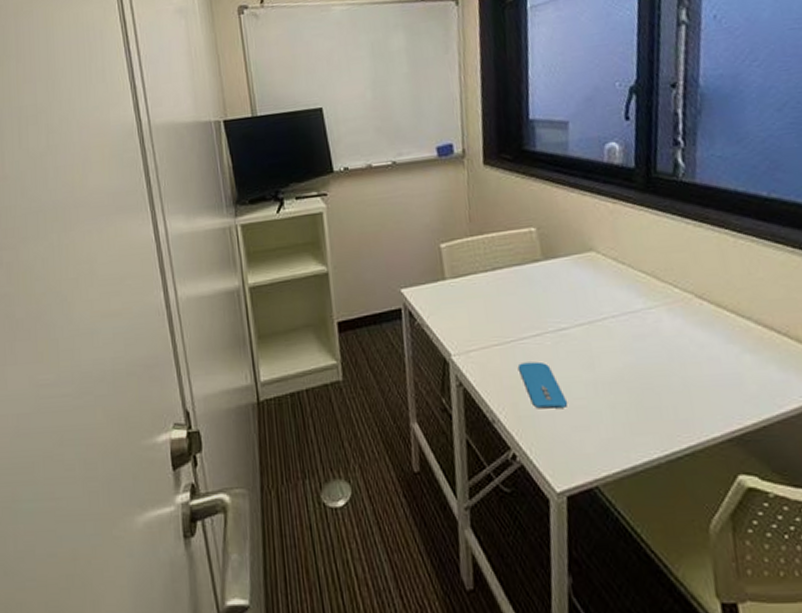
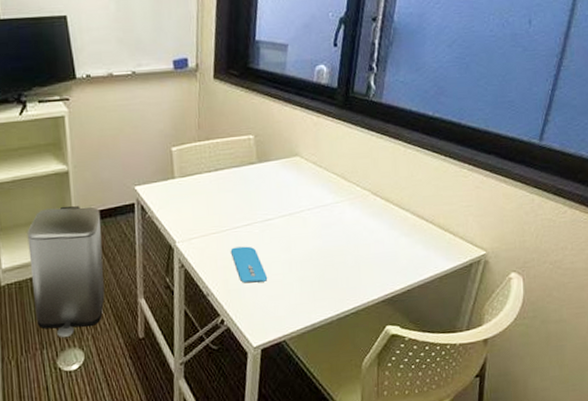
pedal bin: none [286,311,372,467] -> present [27,206,105,338]

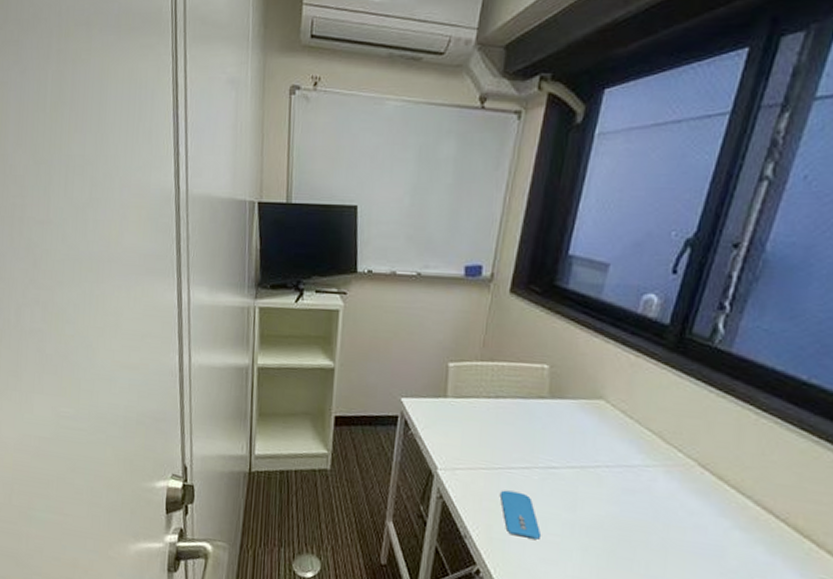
pedal bin: present [27,206,105,338] -> none [279,403,361,542]

